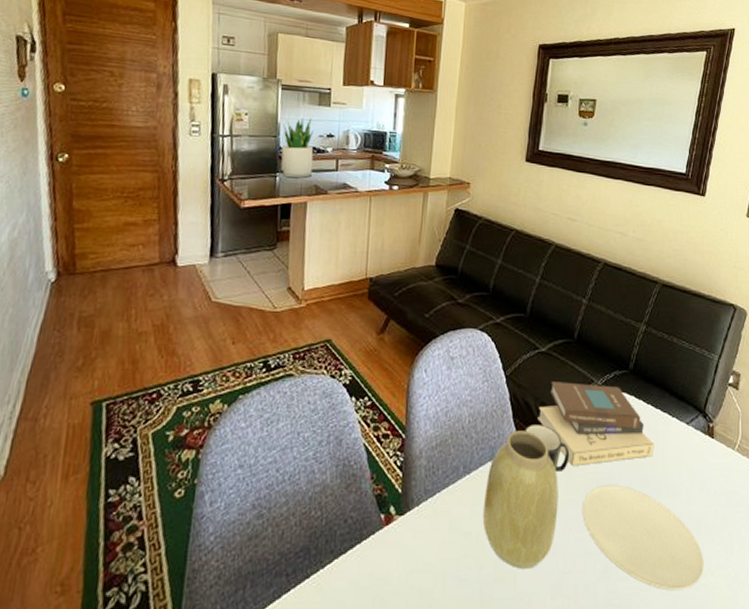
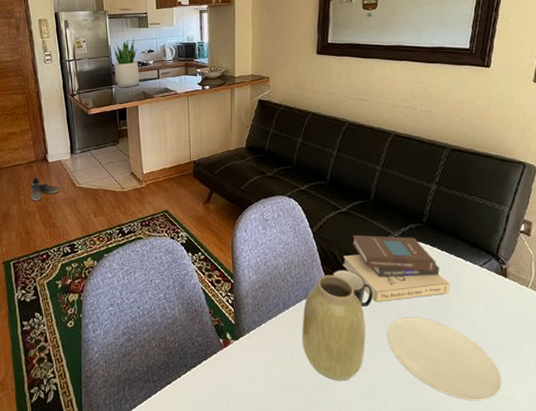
shoe: none [145,284,190,319] -> present [30,177,61,202]

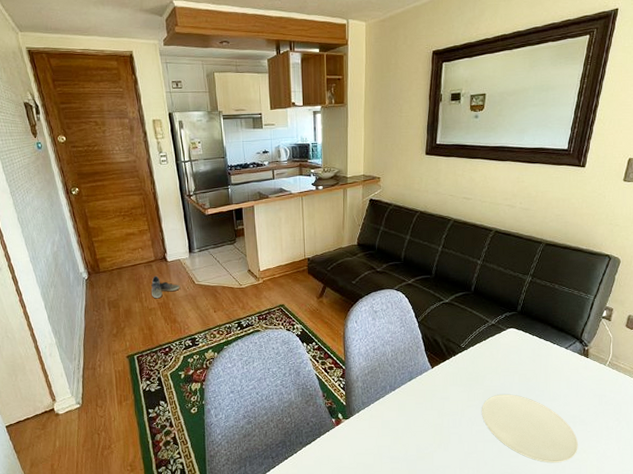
planter: present [113,39,139,88] -> none [228,140,255,189]
vase: present [301,275,366,381] -> none [406,359,463,451]
mug: present [332,269,373,306] -> none [435,354,471,386]
books: present [342,235,450,303] -> none [444,323,539,383]

